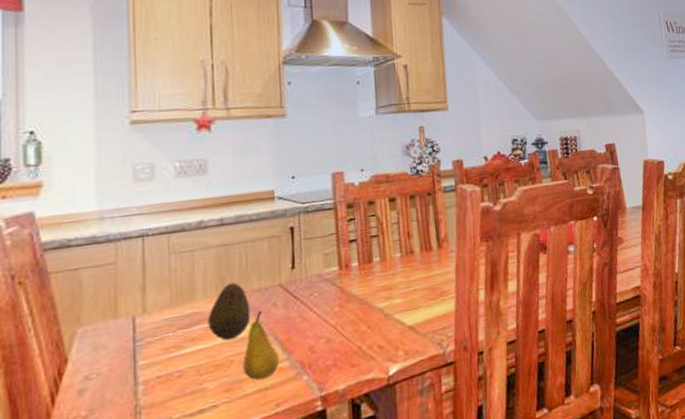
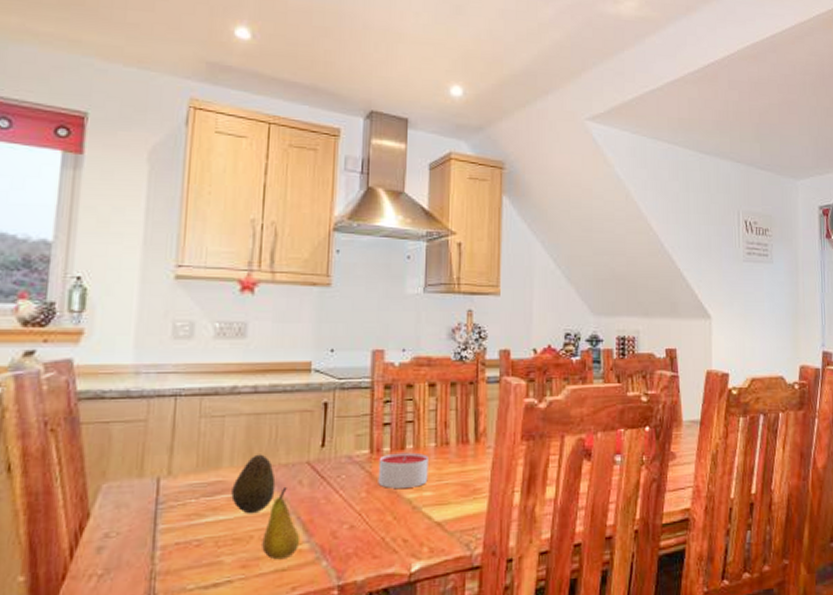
candle: none [348,264,397,301] -> present [378,452,428,488]

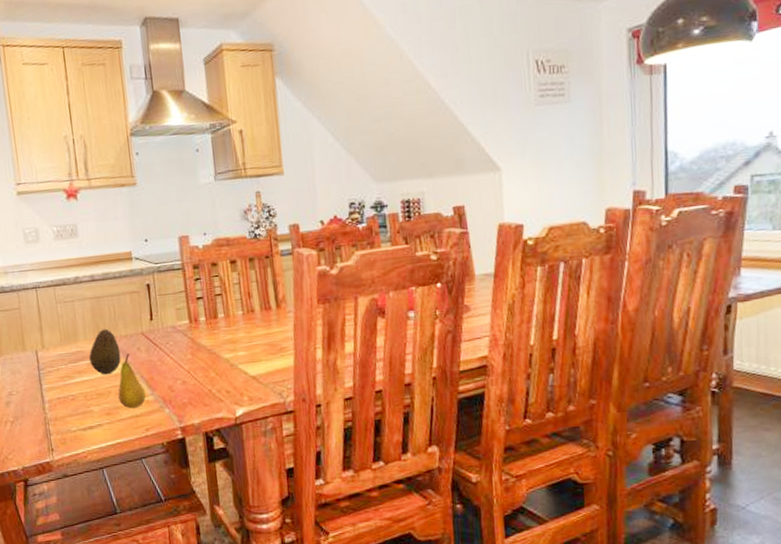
candle: present [378,452,428,488] -> none [197,320,240,351]

